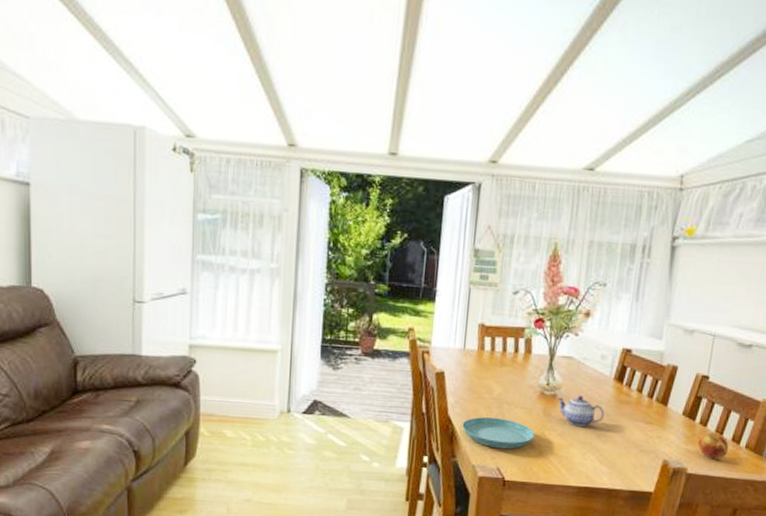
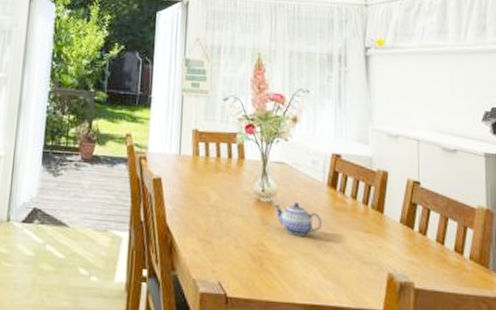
saucer: present [462,416,535,450] -> none [180,225,254,262]
fruit: present [697,432,729,460] -> none [421,242,453,273]

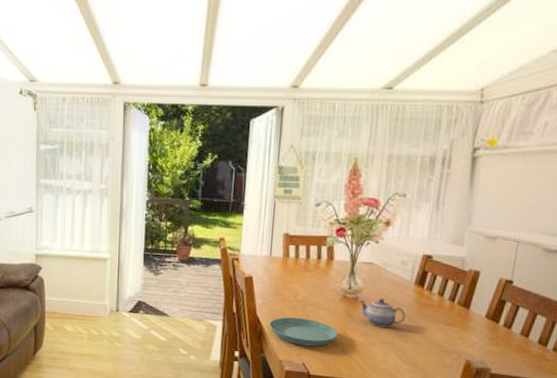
saucer: none [180,225,254,262] -> present [269,317,338,347]

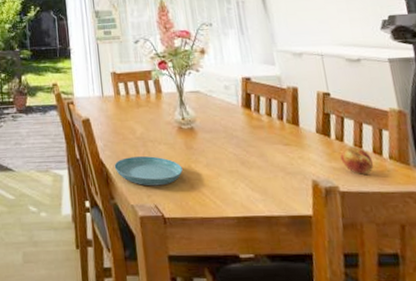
teapot: present [358,298,406,327] -> none [194,126,243,156]
fruit: none [501,334,535,362] -> present [340,146,374,175]

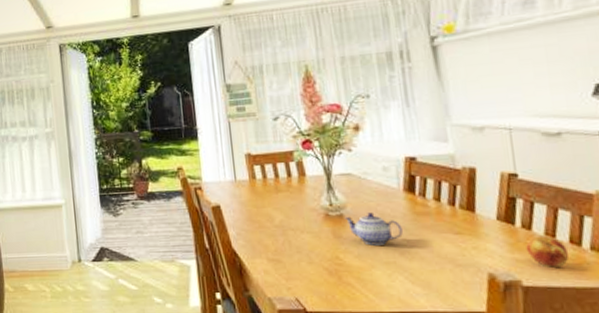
saucer: present [114,156,183,186] -> none [248,245,329,278]
teapot: none [194,126,243,156] -> present [344,212,403,246]

